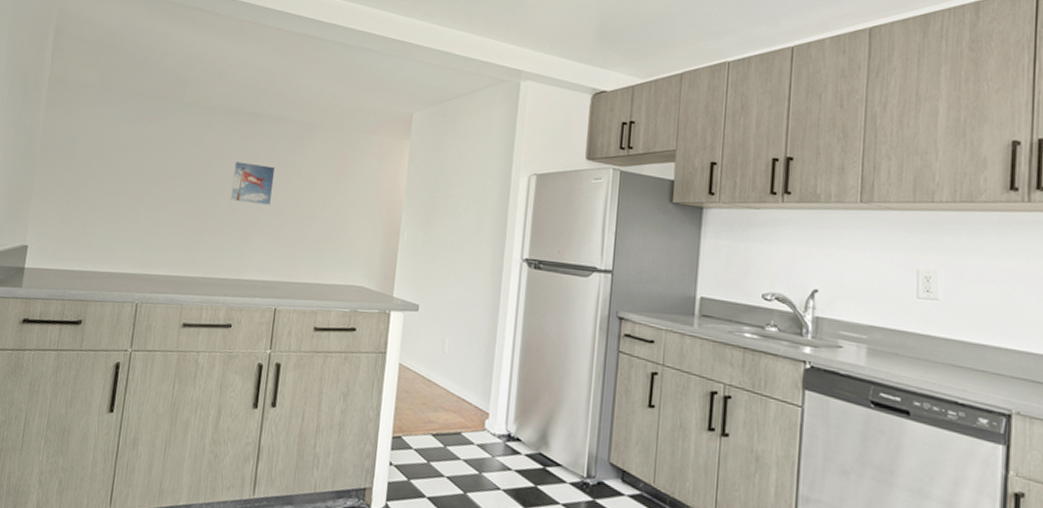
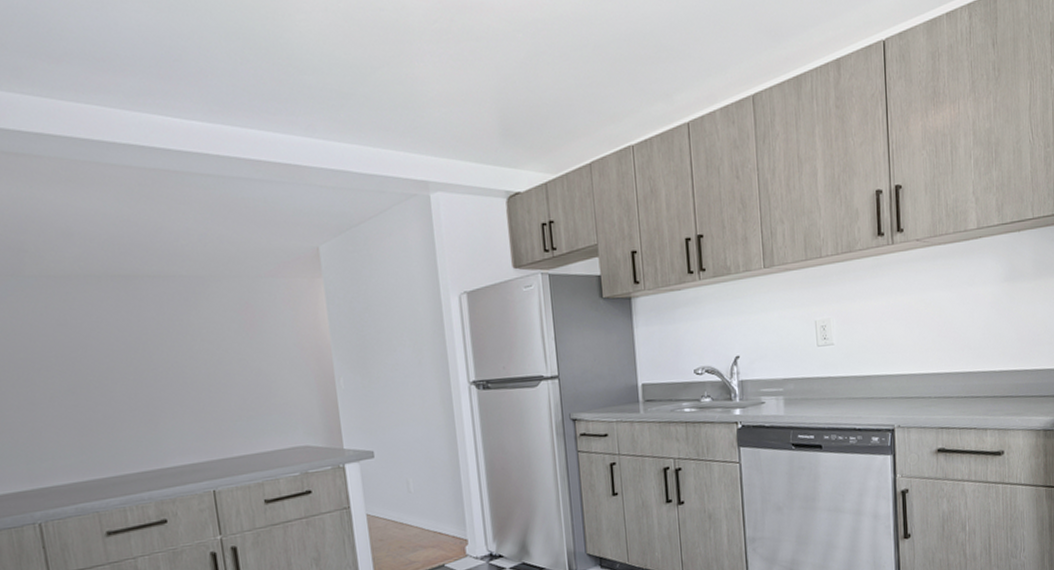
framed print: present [230,161,276,205] -> none [117,334,177,384]

